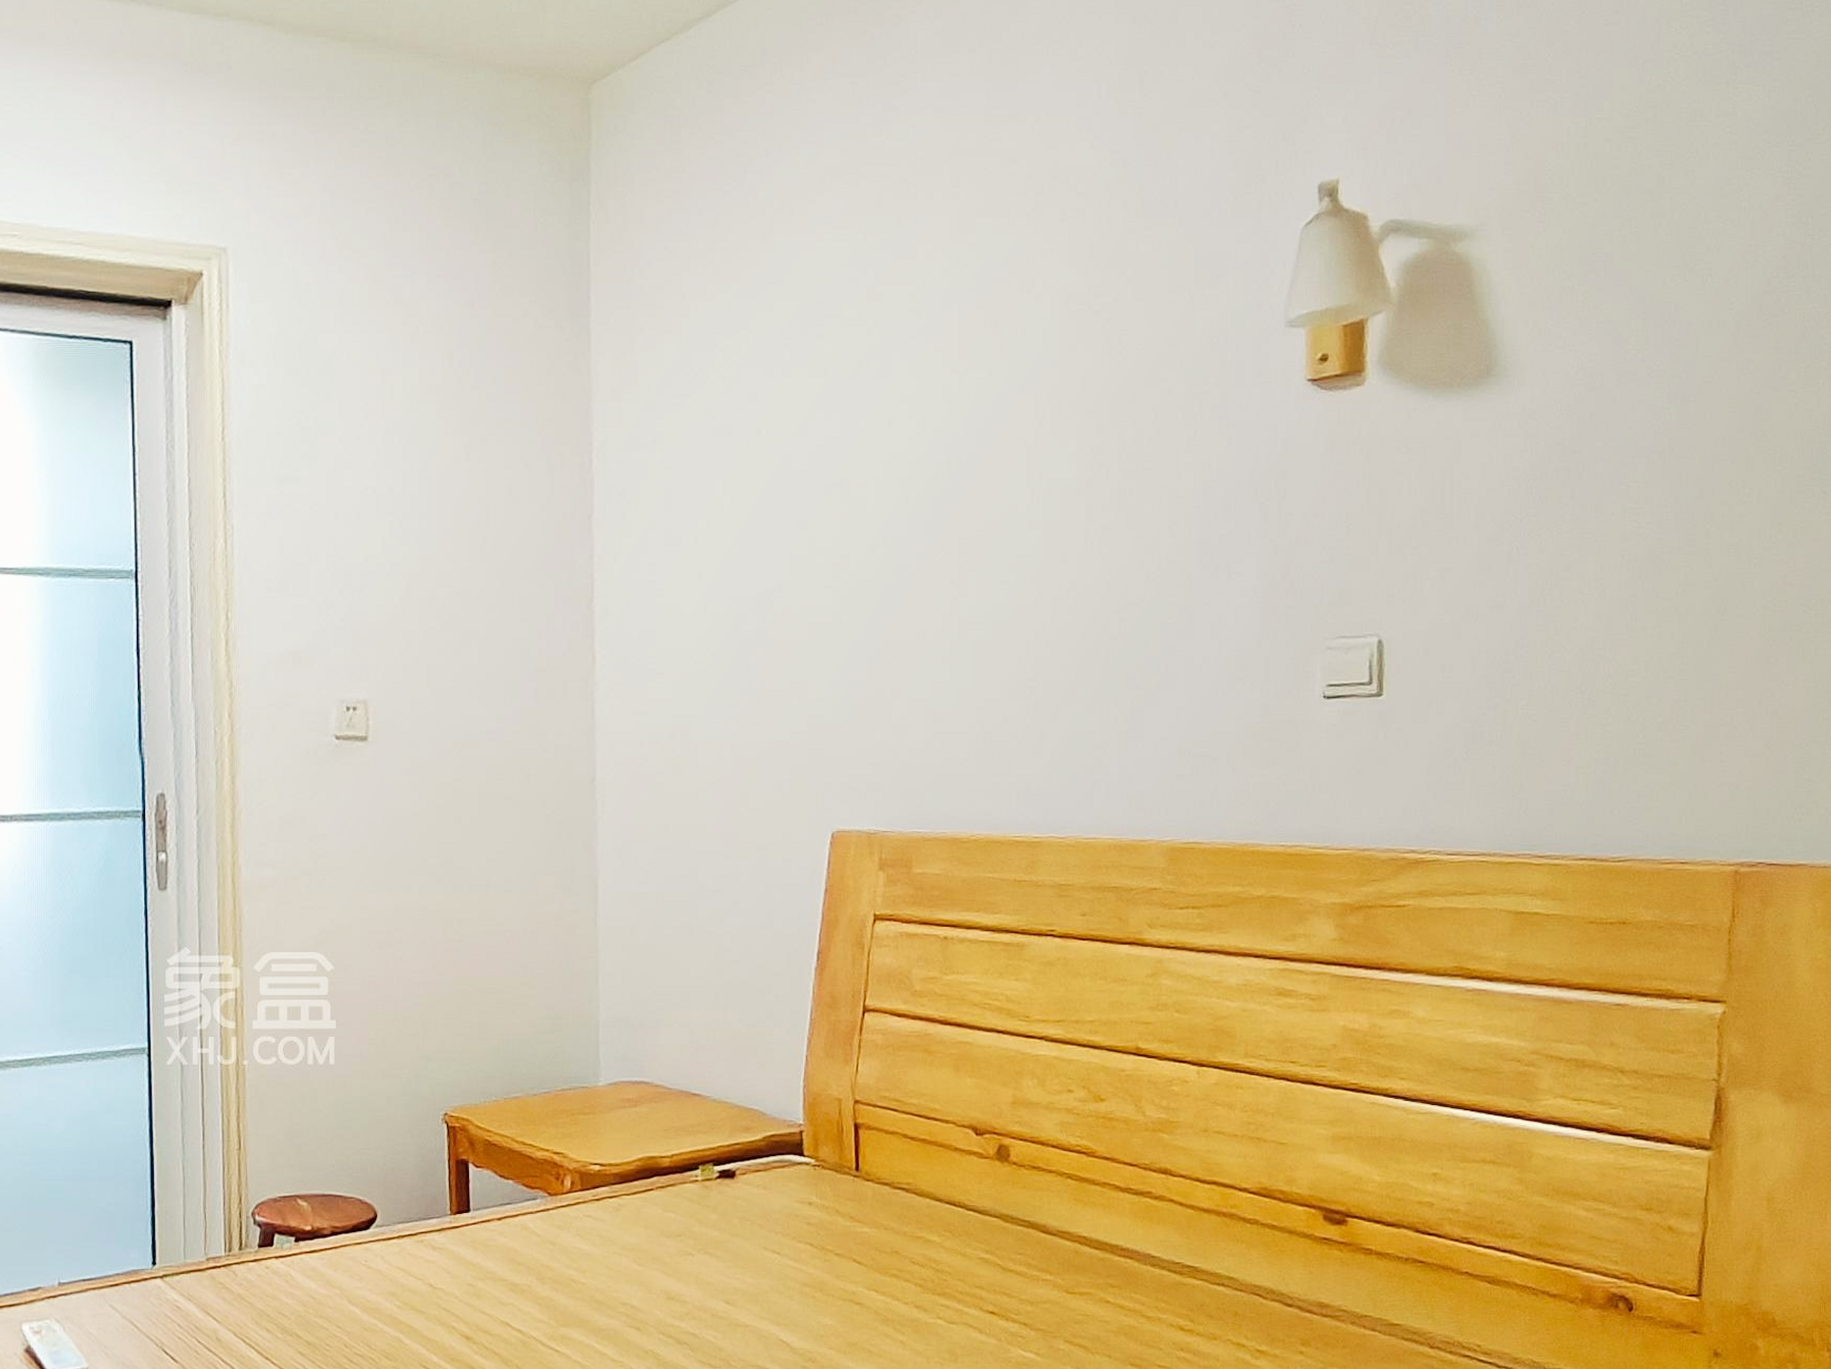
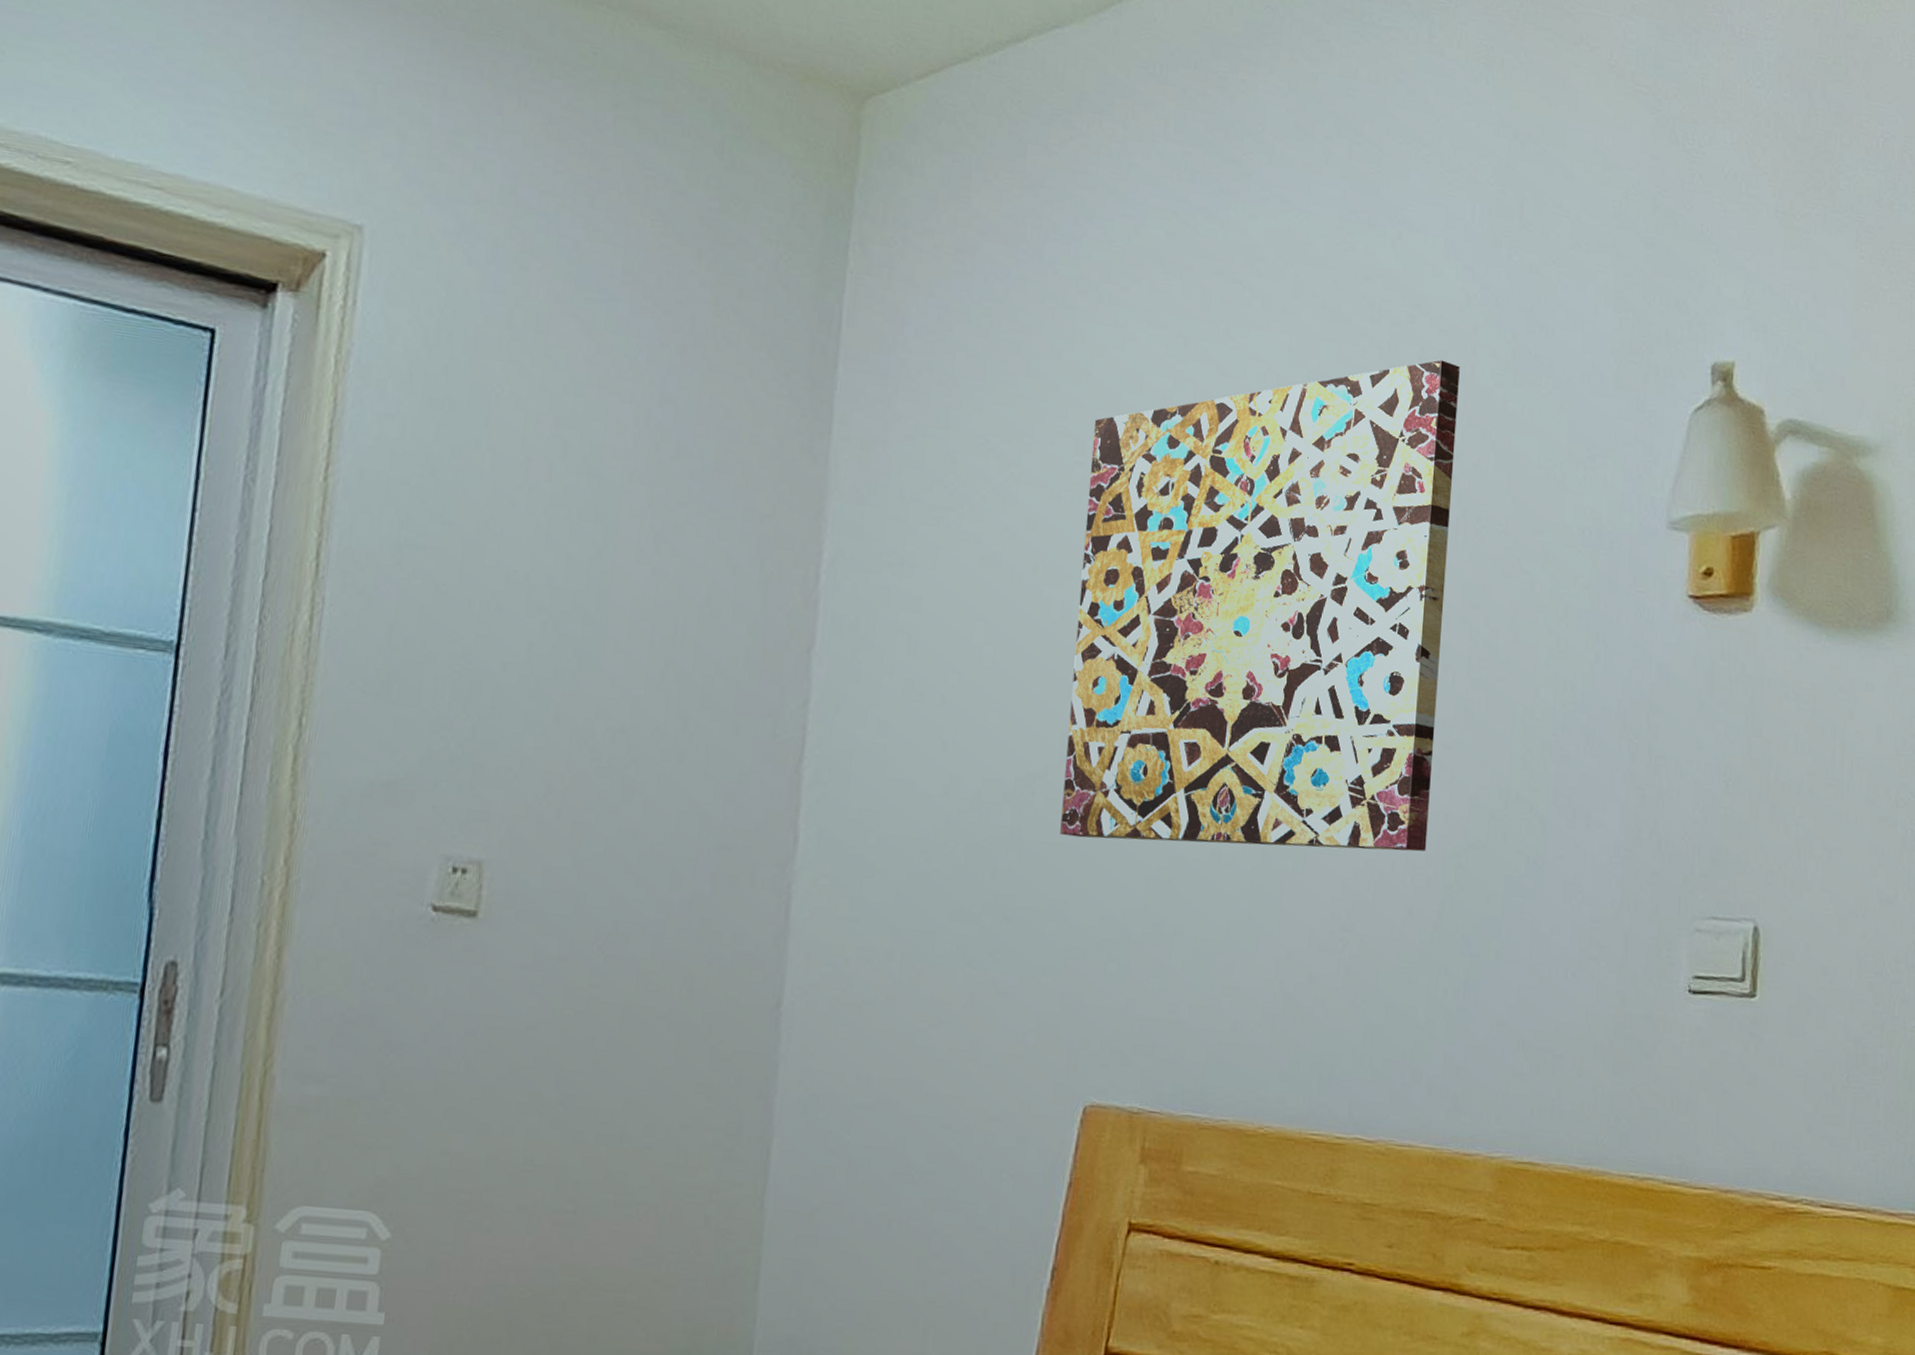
wall art: none [796,217,1097,633] -> present [1060,359,1460,852]

